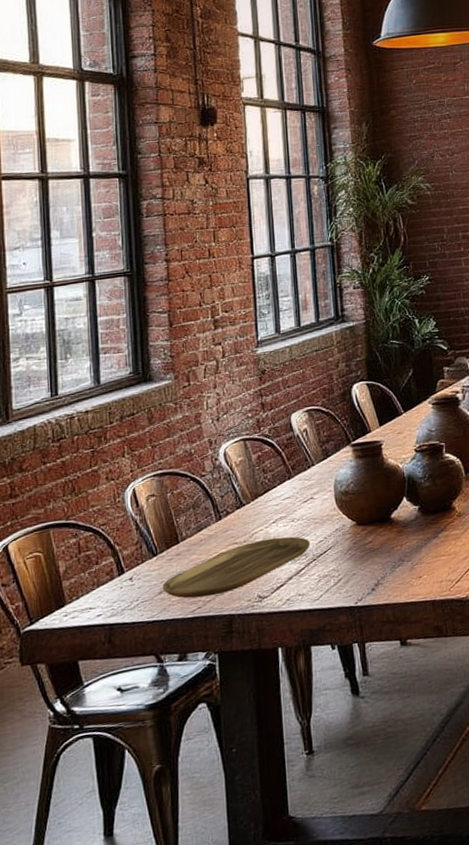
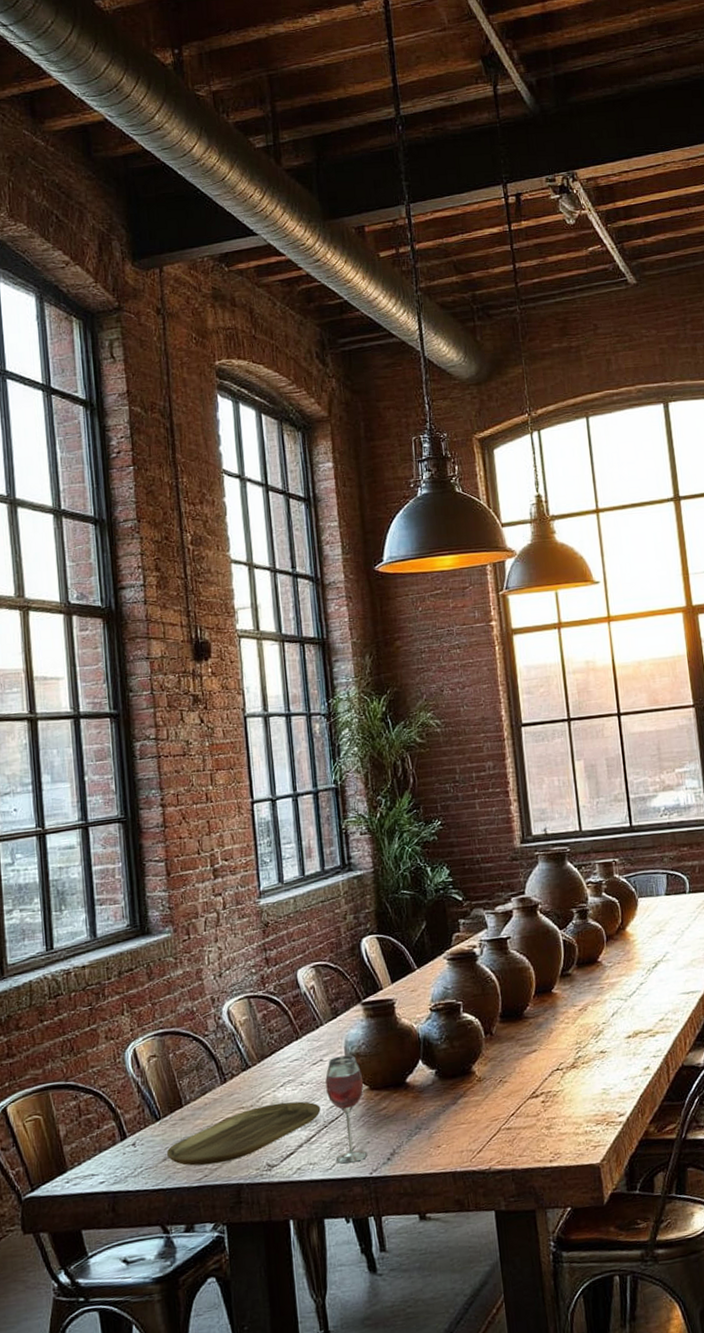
wineglass: none [315,493,354,594] -> present [325,1054,368,1164]

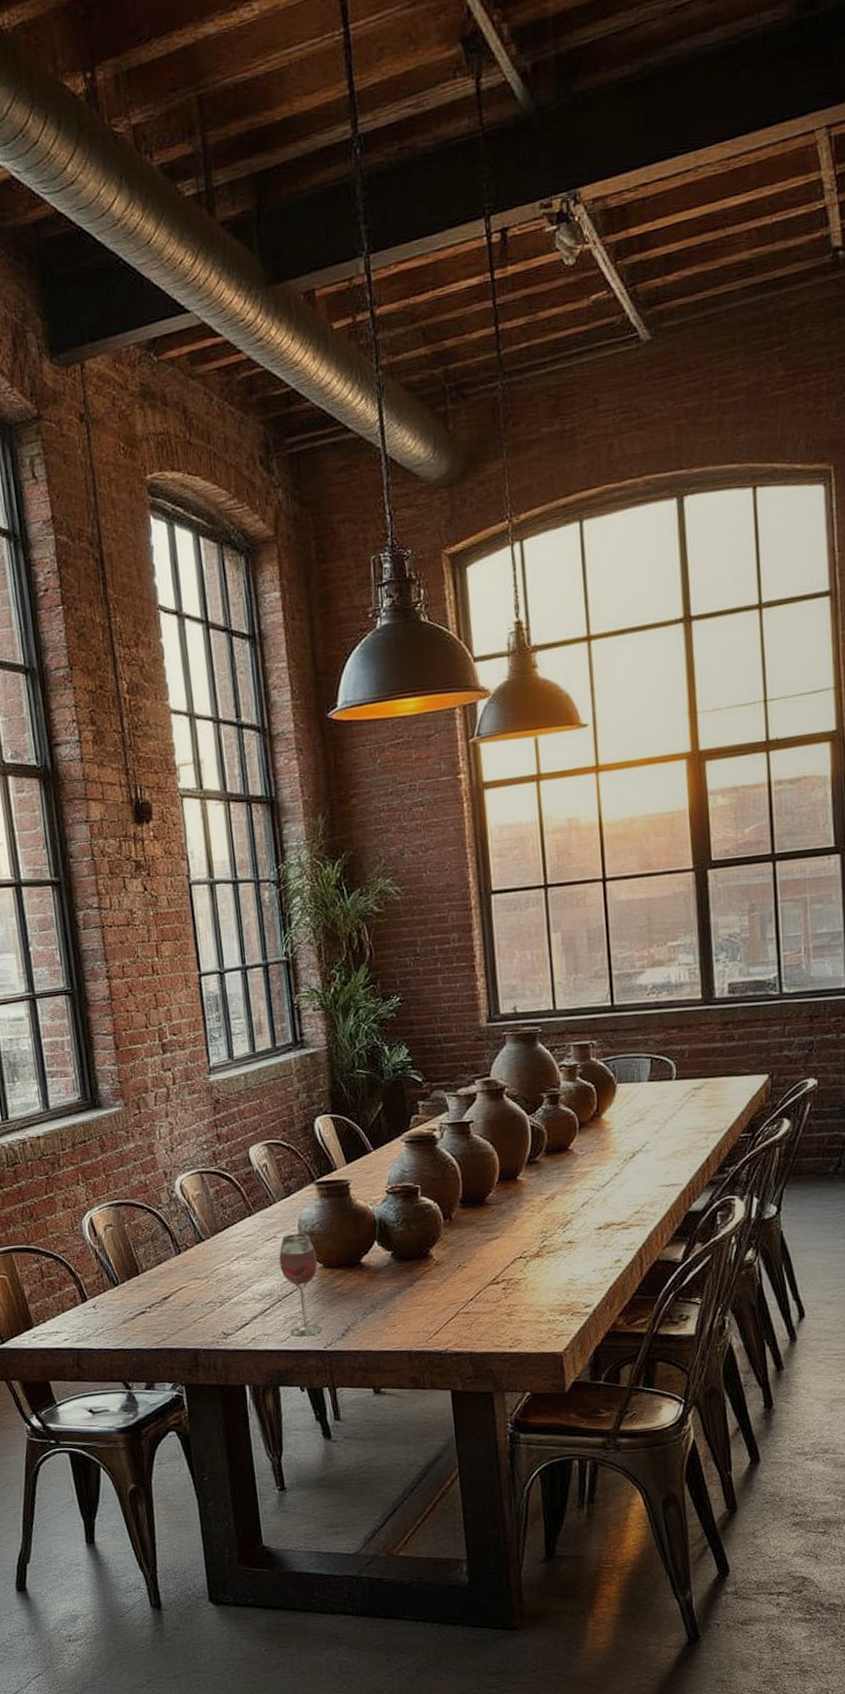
placemat: present [166,1101,321,1166] -> none [125,1275,275,1330]

